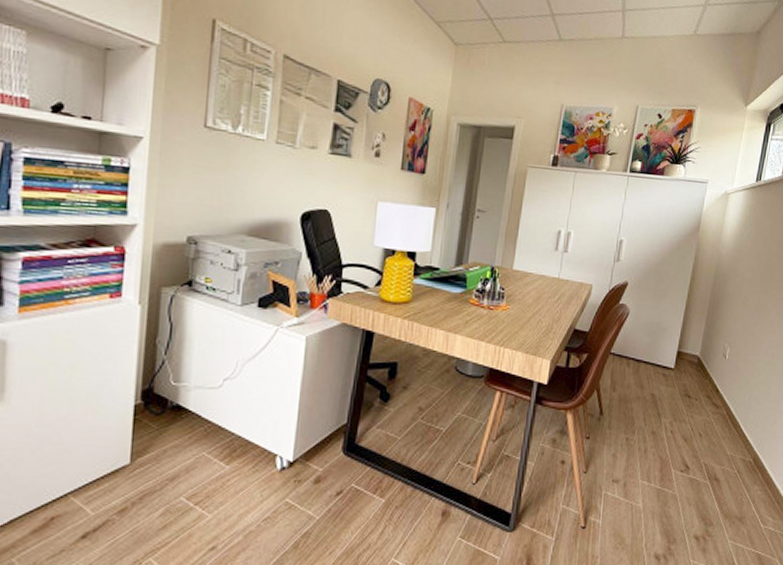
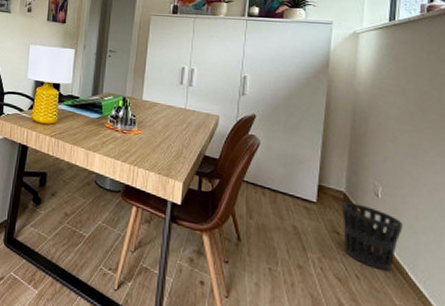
wastebasket: none [693,366,742,427] -> present [342,202,403,272]

